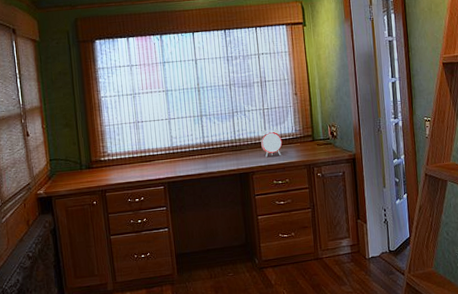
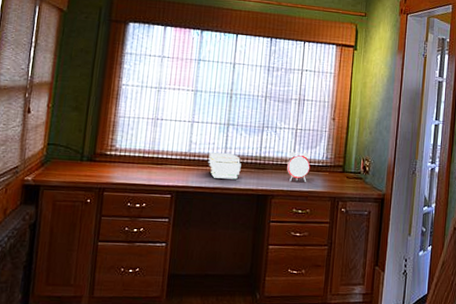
book stack: none [189,140,220,165] -> present [208,152,241,180]

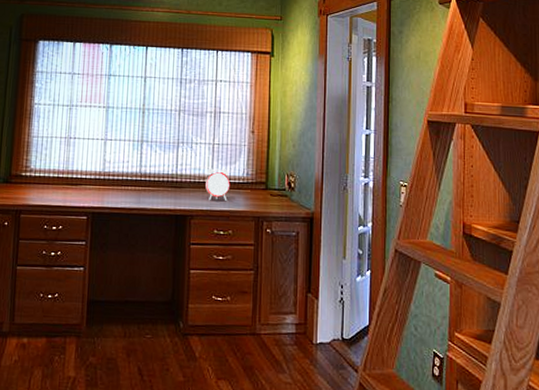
book stack: present [208,152,241,180] -> none [123,170,157,199]

